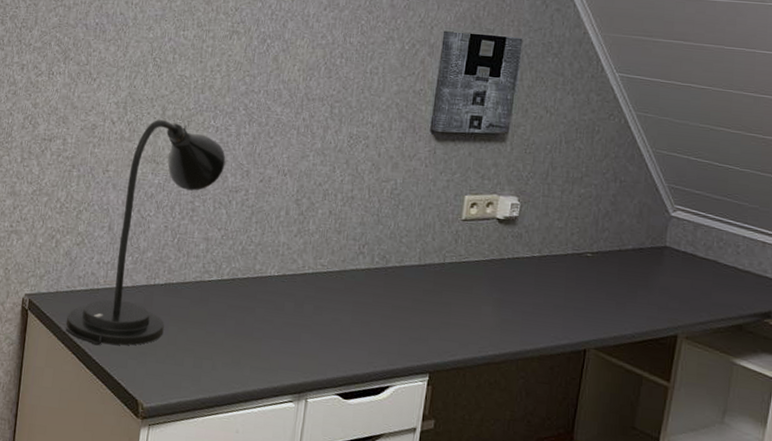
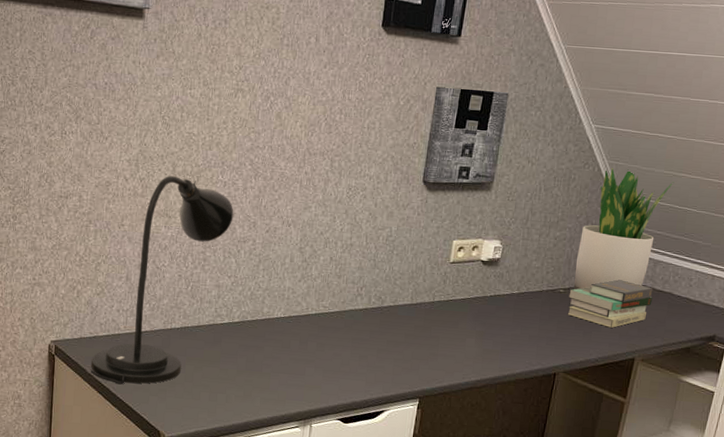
books: none [597,244,695,299] -> present [568,279,654,328]
planter: none [602,120,712,255] -> present [573,168,674,290]

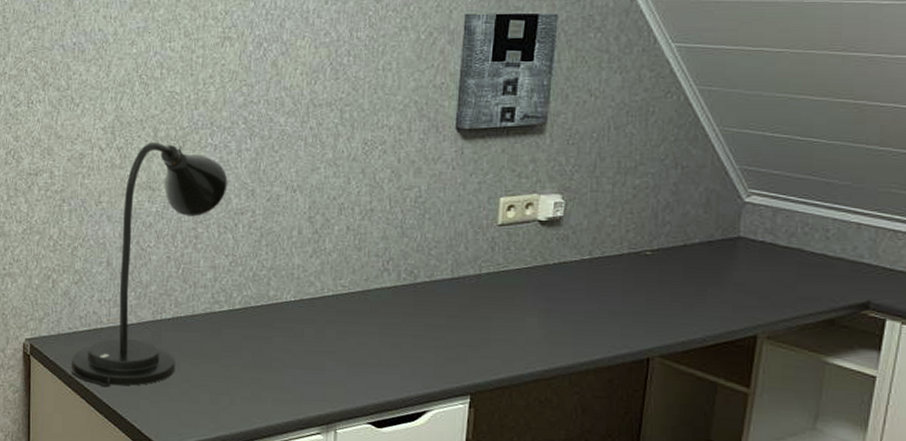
books: present [568,279,654,328] -> none [659,235,775,297]
planter: present [573,168,674,290] -> none [664,95,791,252]

